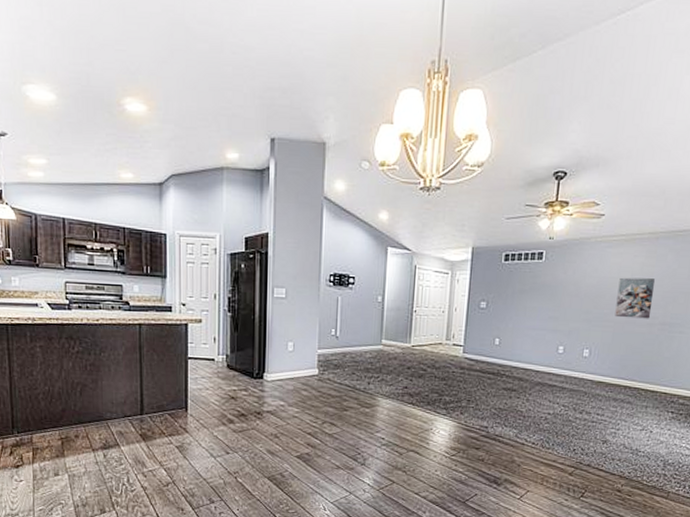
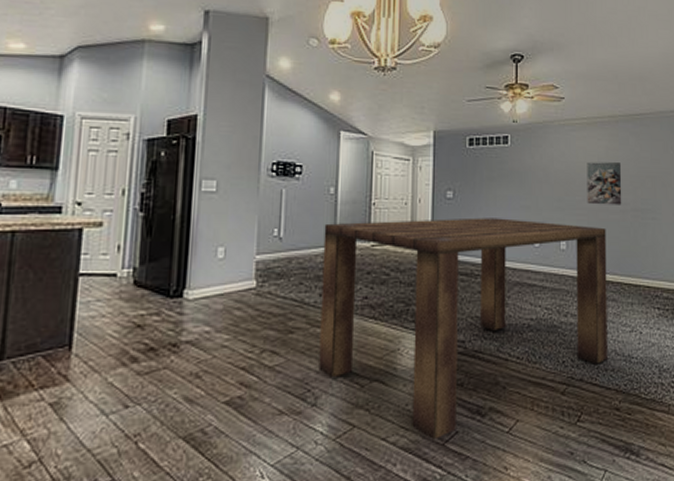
dining table: none [367,326,631,498] -> present [318,217,608,439]

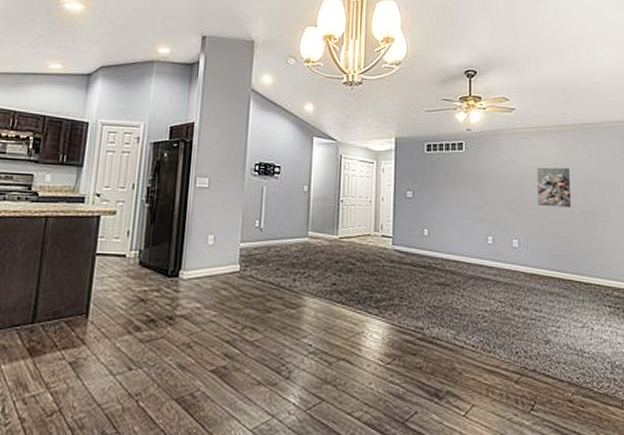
dining table: present [318,217,608,439] -> none [292,215,560,417]

